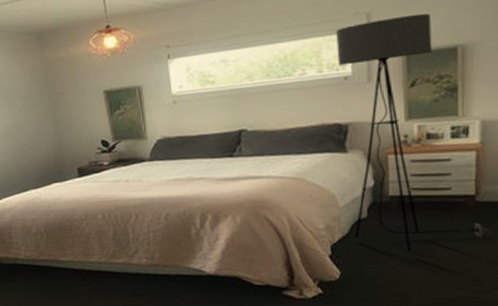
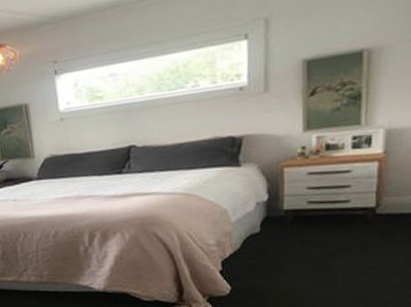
floor lamp: present [336,13,489,252] -> none [231,16,389,266]

